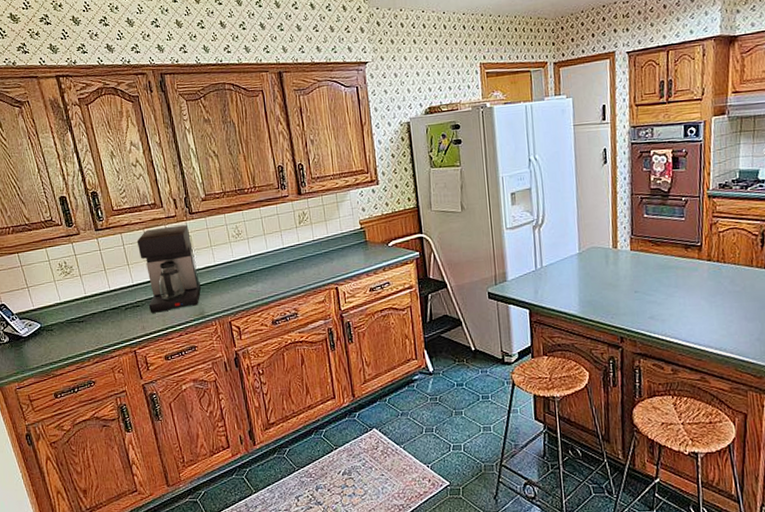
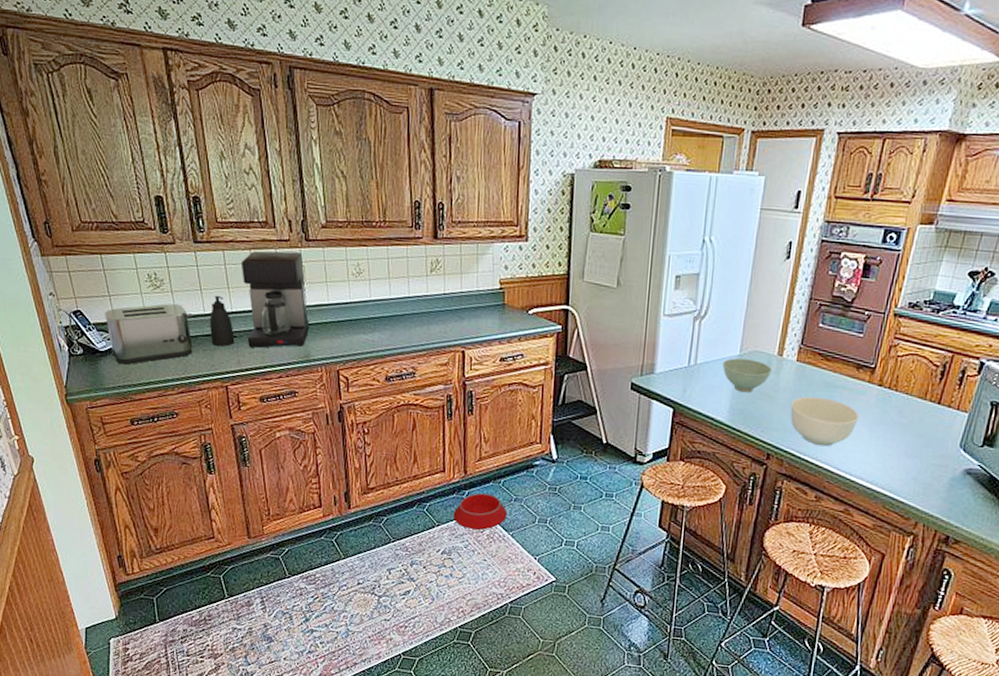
toaster: none [25,286,103,346] -> present [105,303,193,365]
soap dispenser: none [115,272,138,317] -> present [210,295,235,347]
pet bowl: none [348,412,397,448] -> present [453,493,508,530]
bowl: none [565,255,610,286] -> present [722,358,772,393]
bowl: none [633,279,696,323] -> present [790,396,859,447]

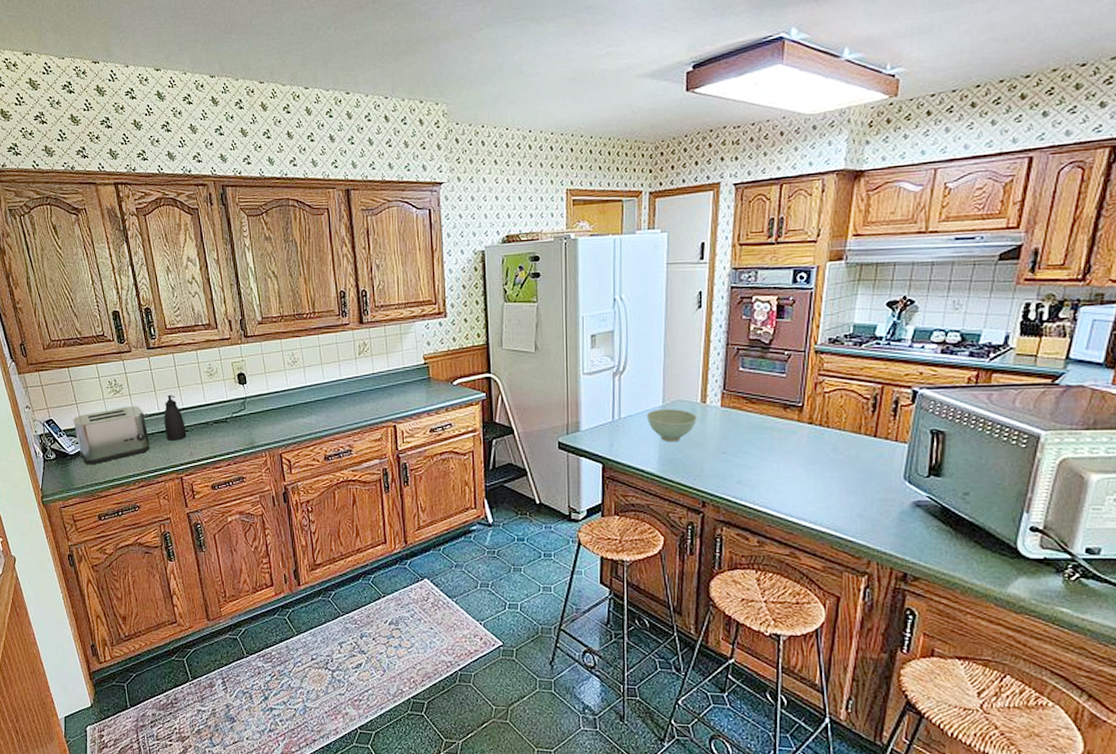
coffee maker: present [241,251,310,348] -> none [188,349,253,439]
pet bowl: present [453,493,508,530] -> none [397,562,450,598]
bowl: present [790,396,859,447] -> none [720,440,792,490]

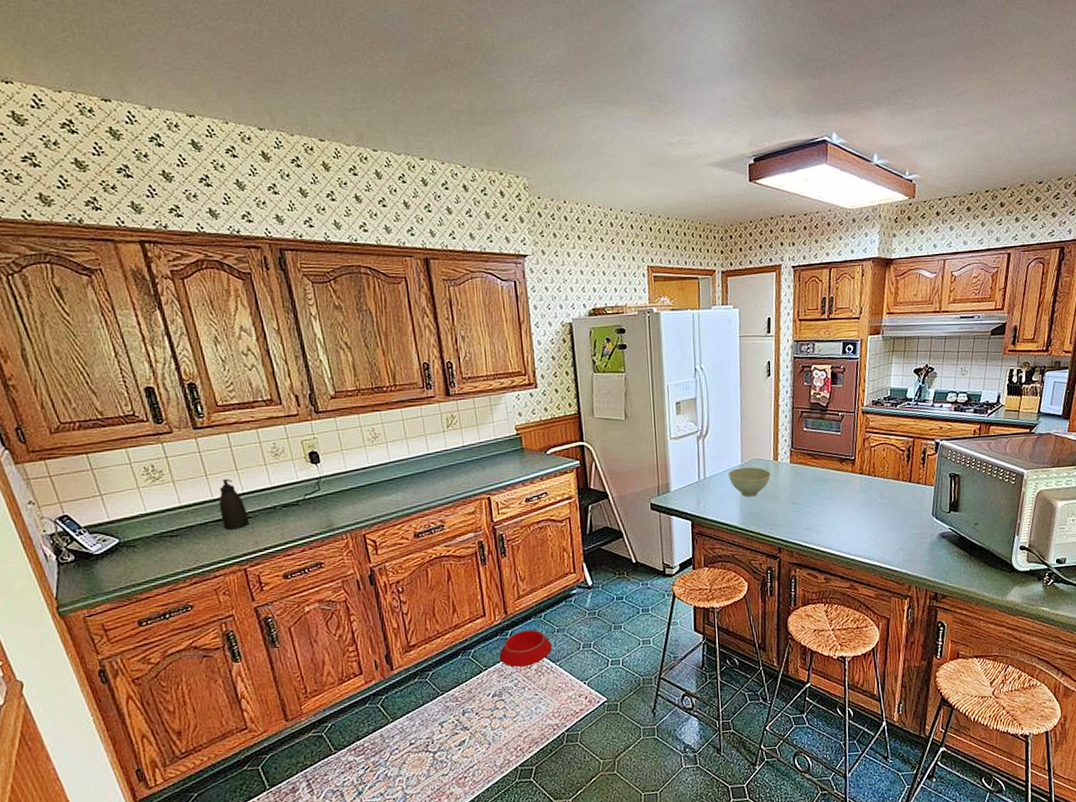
toaster: present [73,406,150,465] -> none [97,493,203,564]
pet bowl: none [397,562,450,598] -> present [499,629,552,667]

